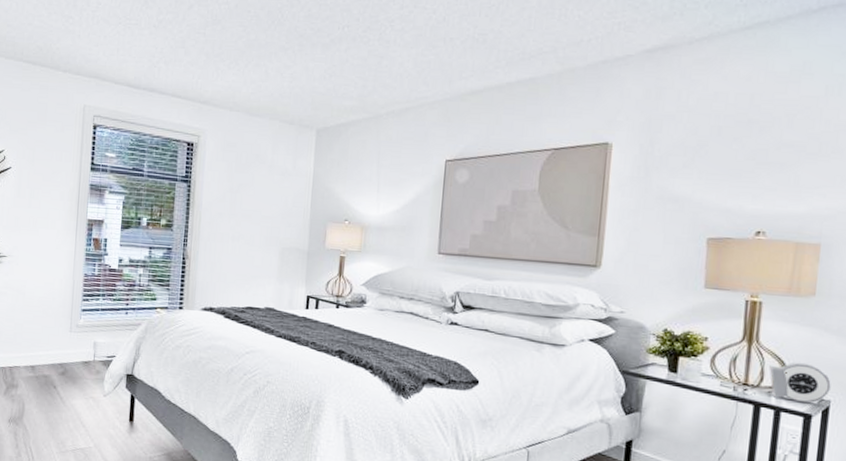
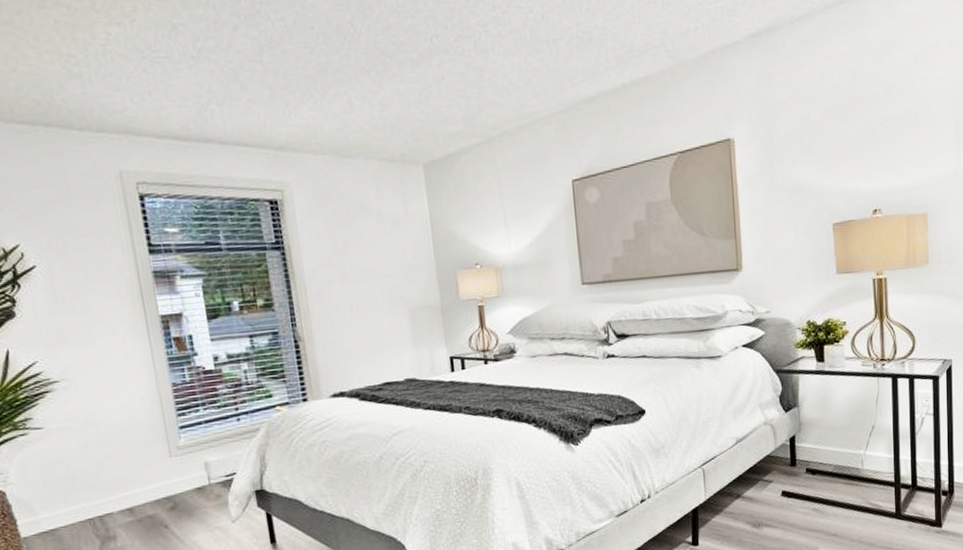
alarm clock: present [769,362,831,404] -> none [900,328,951,368]

